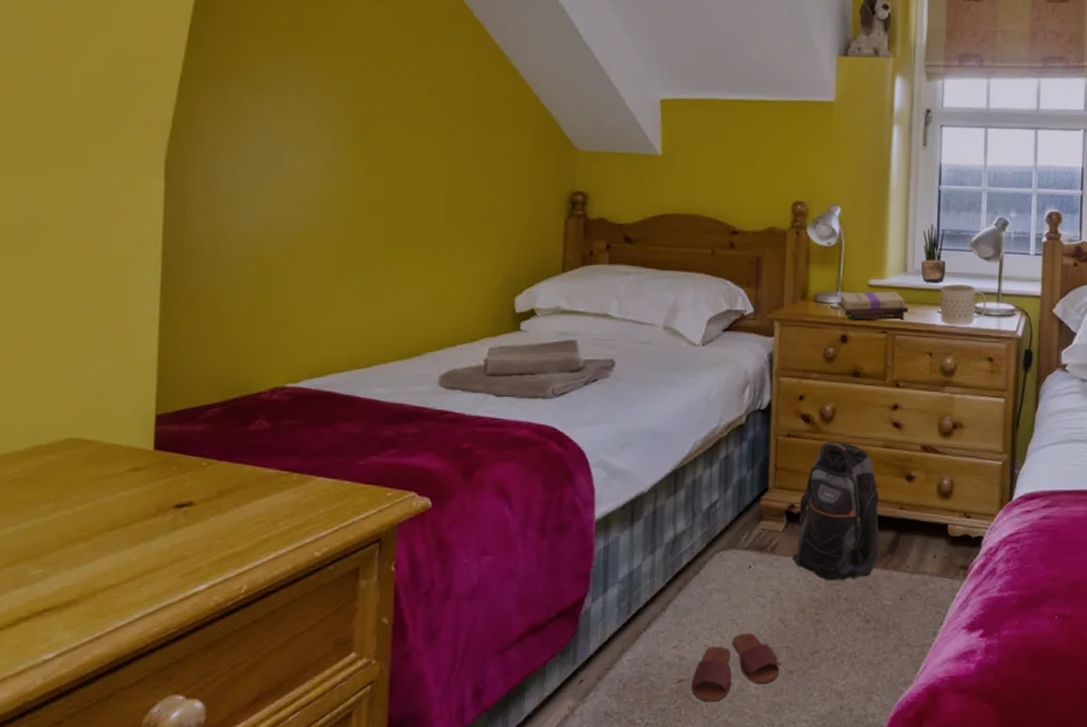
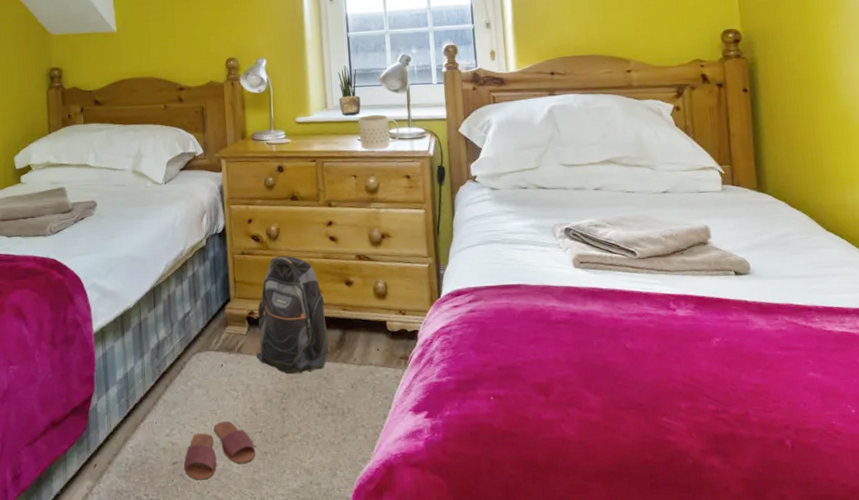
books: present [836,291,909,322] -> none [270,126,333,154]

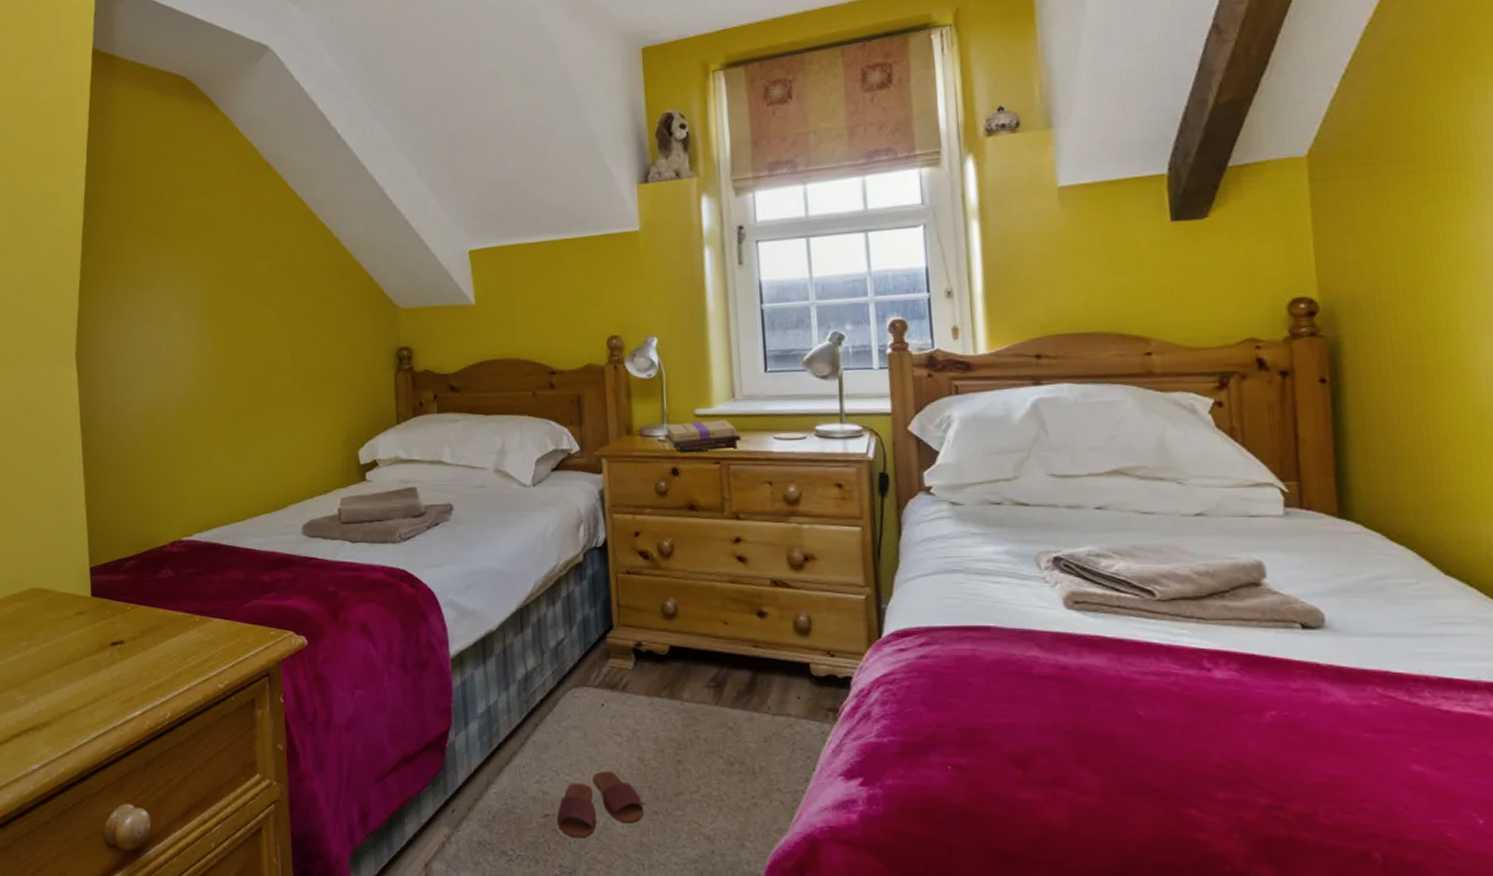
backpack: present [256,256,329,374] -> none [644,577,736,720]
books: none [270,126,333,154] -> present [663,419,742,454]
potted plant: present [338,65,361,115] -> none [748,345,778,407]
mug: present [357,114,400,151] -> none [773,407,829,452]

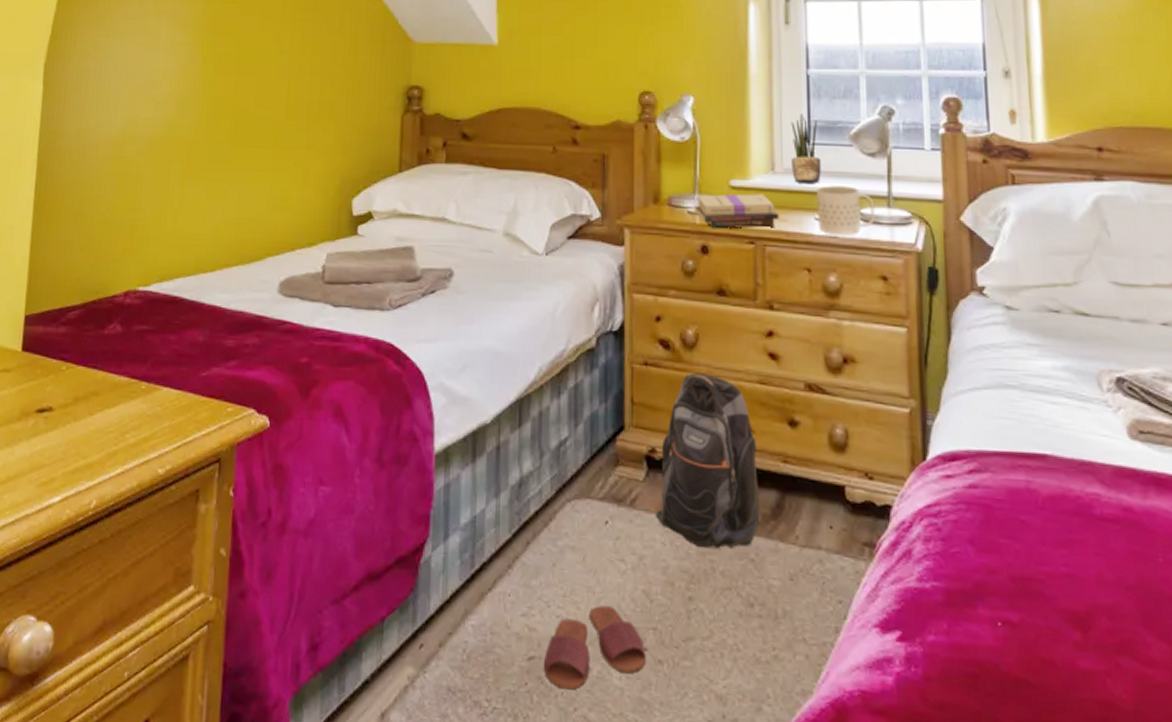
backpack: none [644,577,736,720] -> present [655,373,760,549]
potted plant: none [748,345,778,407] -> present [790,114,821,184]
mug: none [773,407,829,452] -> present [815,185,875,237]

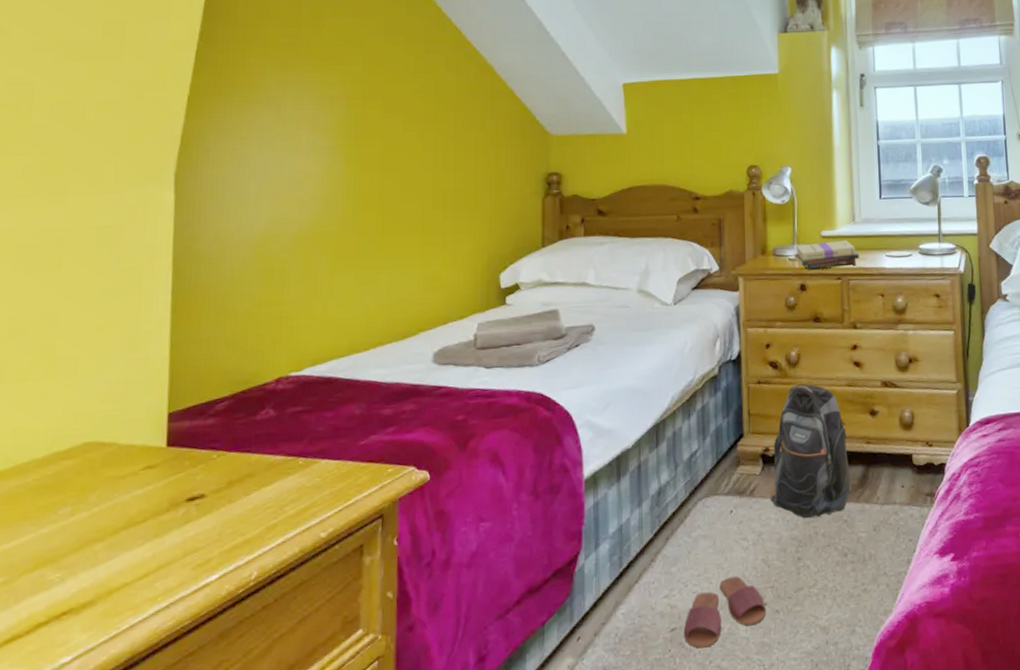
potted plant: present [790,114,821,184] -> none [866,175,890,229]
mug: present [815,185,875,237] -> none [886,228,930,268]

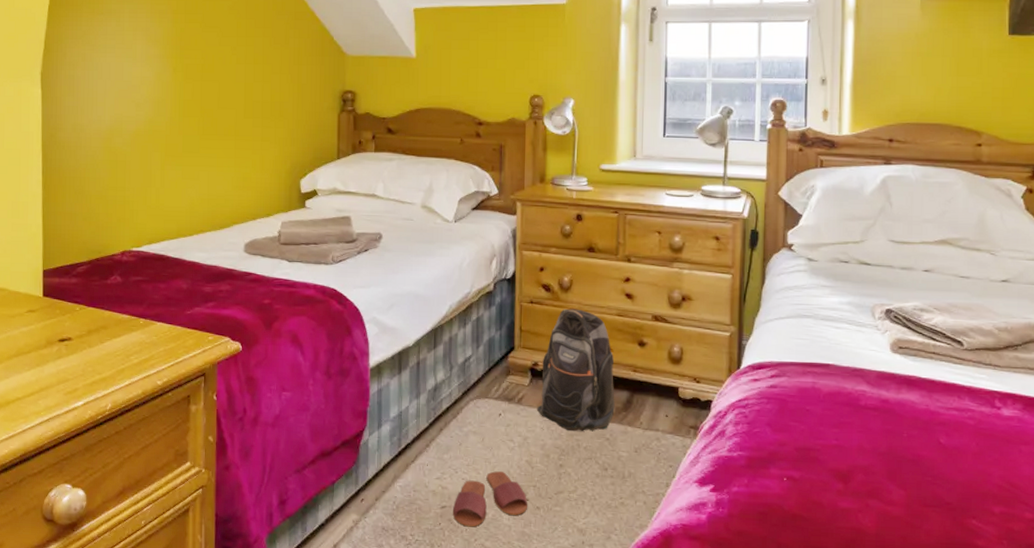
books: present [793,240,860,271] -> none [571,175,638,202]

